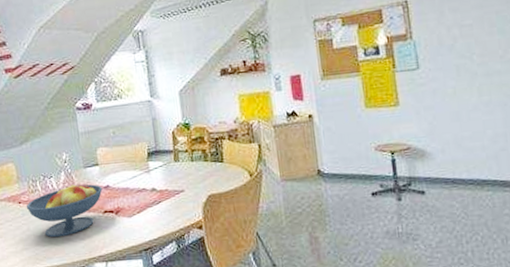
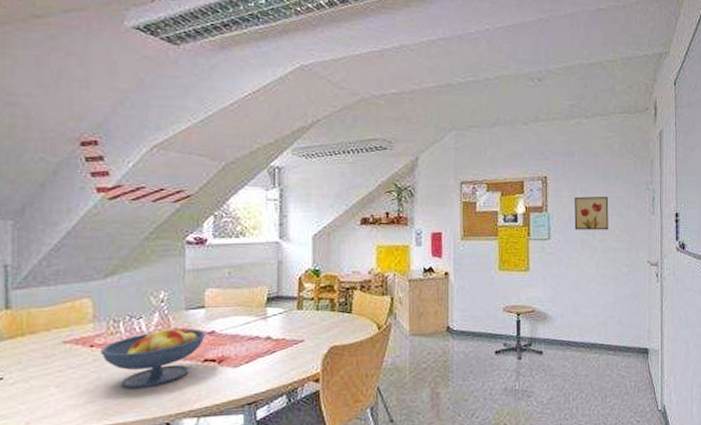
wall art: none [443,12,489,56] -> present [574,196,609,230]

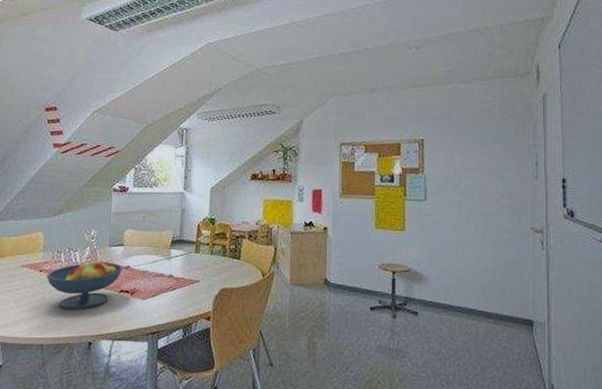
wall art: present [574,196,609,230] -> none [451,159,488,194]

